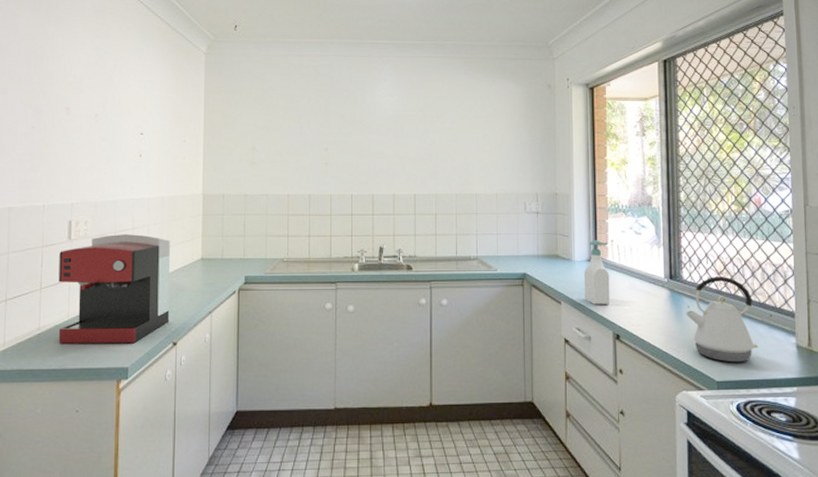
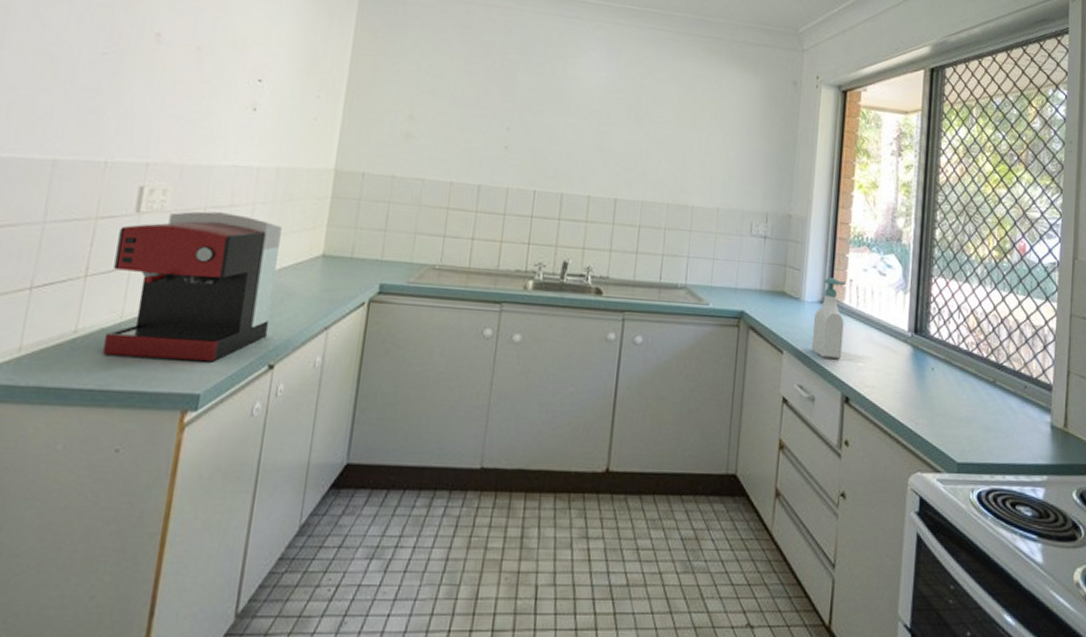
kettle: present [685,277,759,363] -> none [928,334,1009,442]

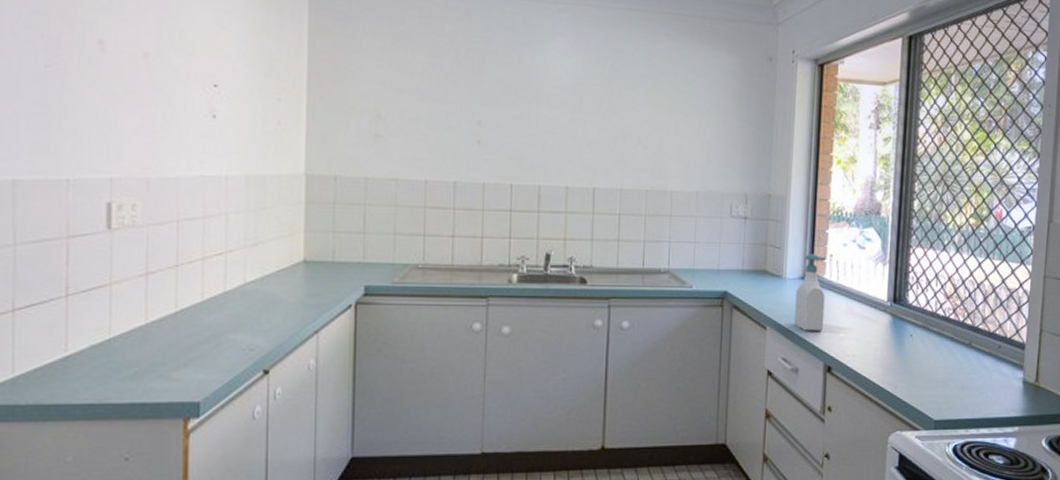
coffee maker: present [101,211,282,361] -> none [94,224,259,370]

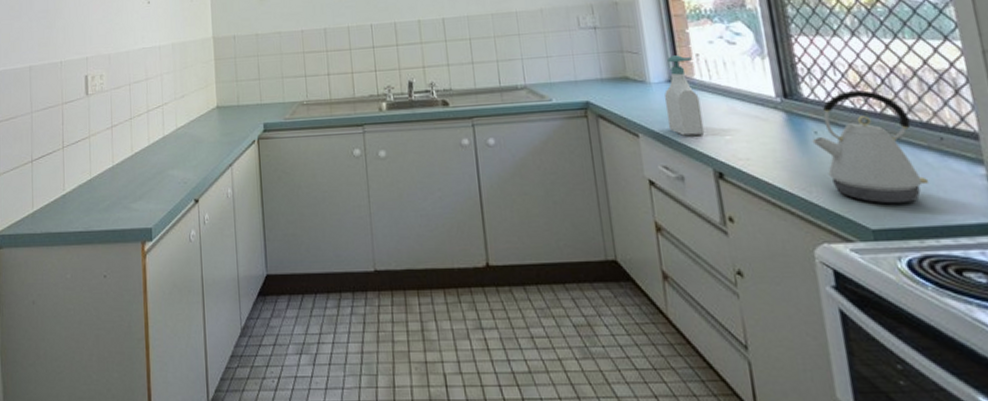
kettle: none [907,301,983,399] -> present [812,90,930,204]

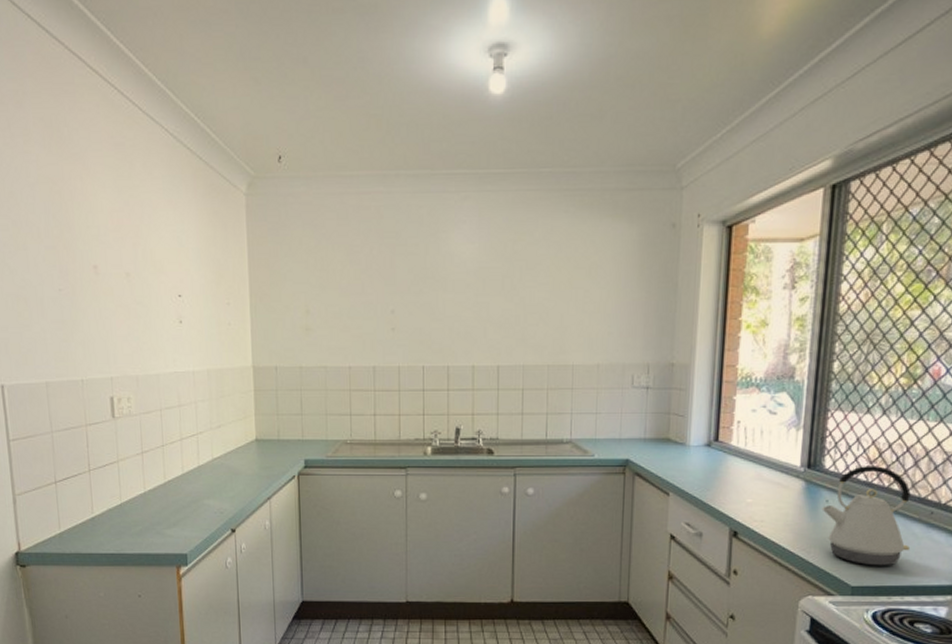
soap bottle: present [664,55,705,136] -> none [698,421,733,497]

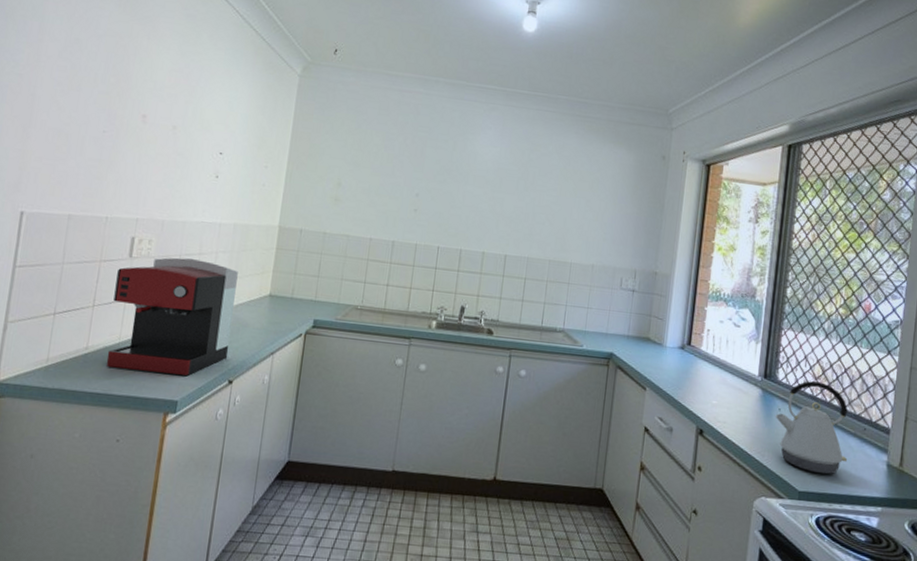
coffee maker: none [104,412,226,528] -> present [106,257,238,376]

